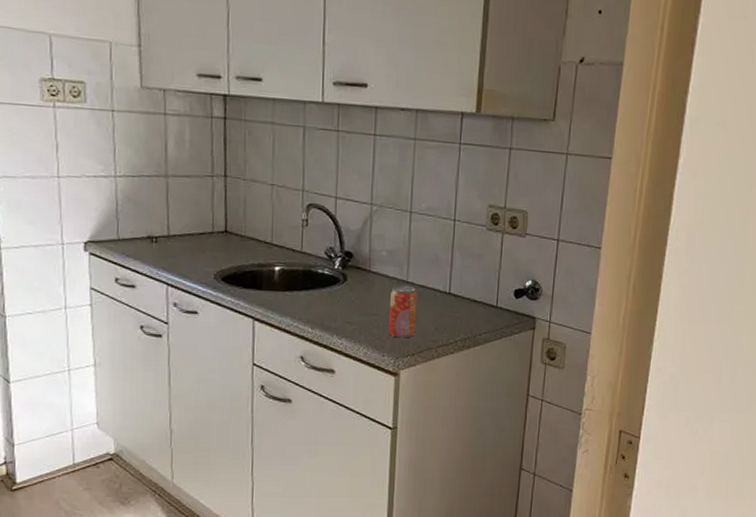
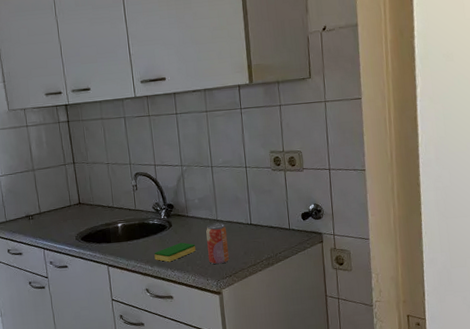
dish sponge: none [318,303,374,326] -> present [154,242,196,262]

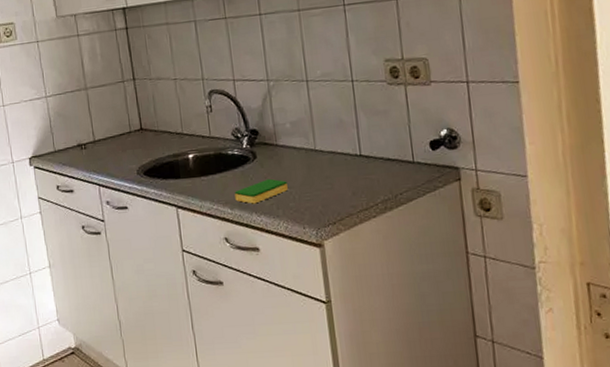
beverage can: present [206,223,229,265] -> none [301,153,332,208]

